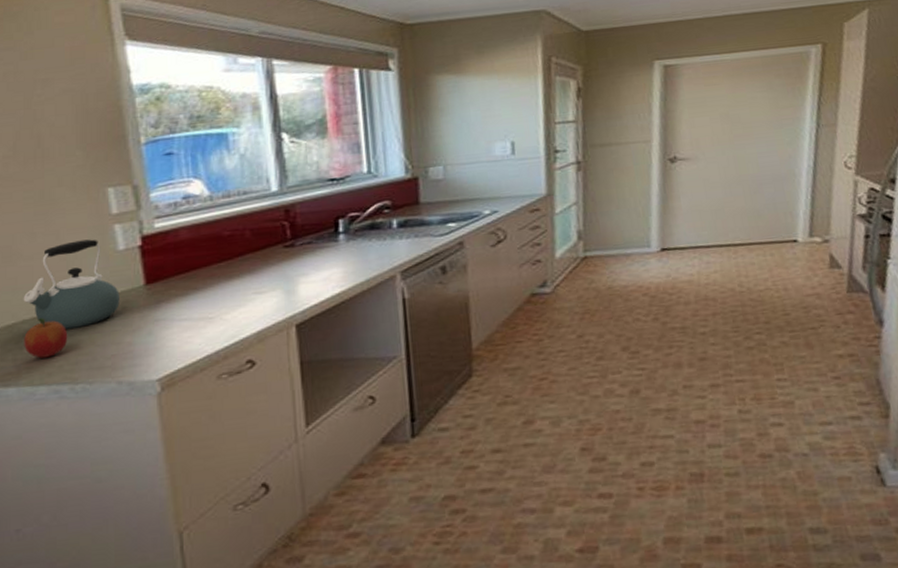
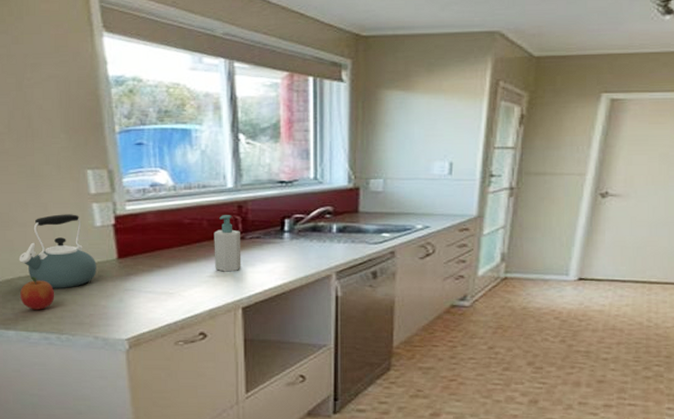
soap bottle: none [258,221,293,286] -> present [214,215,242,272]

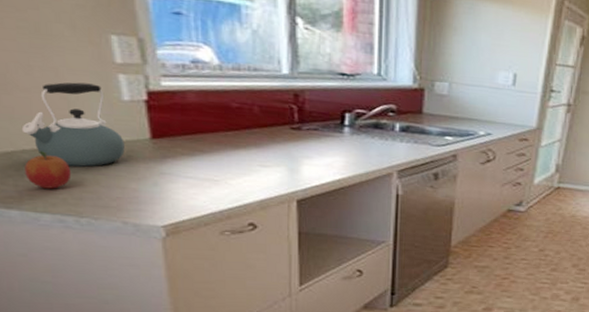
soap bottle: present [214,215,242,272] -> none [266,102,297,163]

